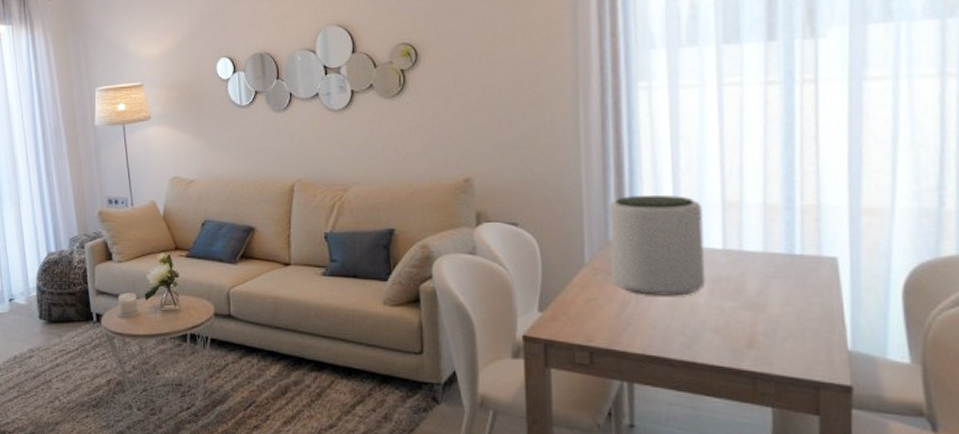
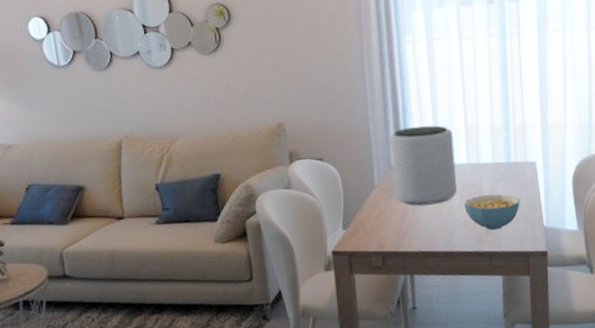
cereal bowl: none [714,294,807,344] -> present [464,194,520,231]

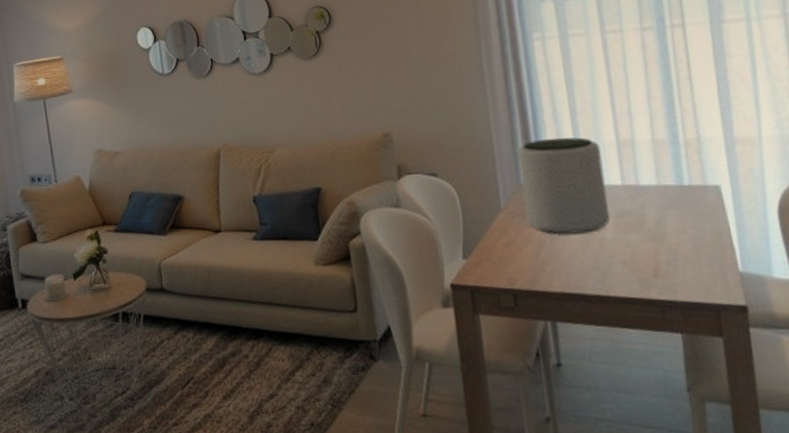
cereal bowl: present [464,194,520,231] -> none [620,225,701,272]

